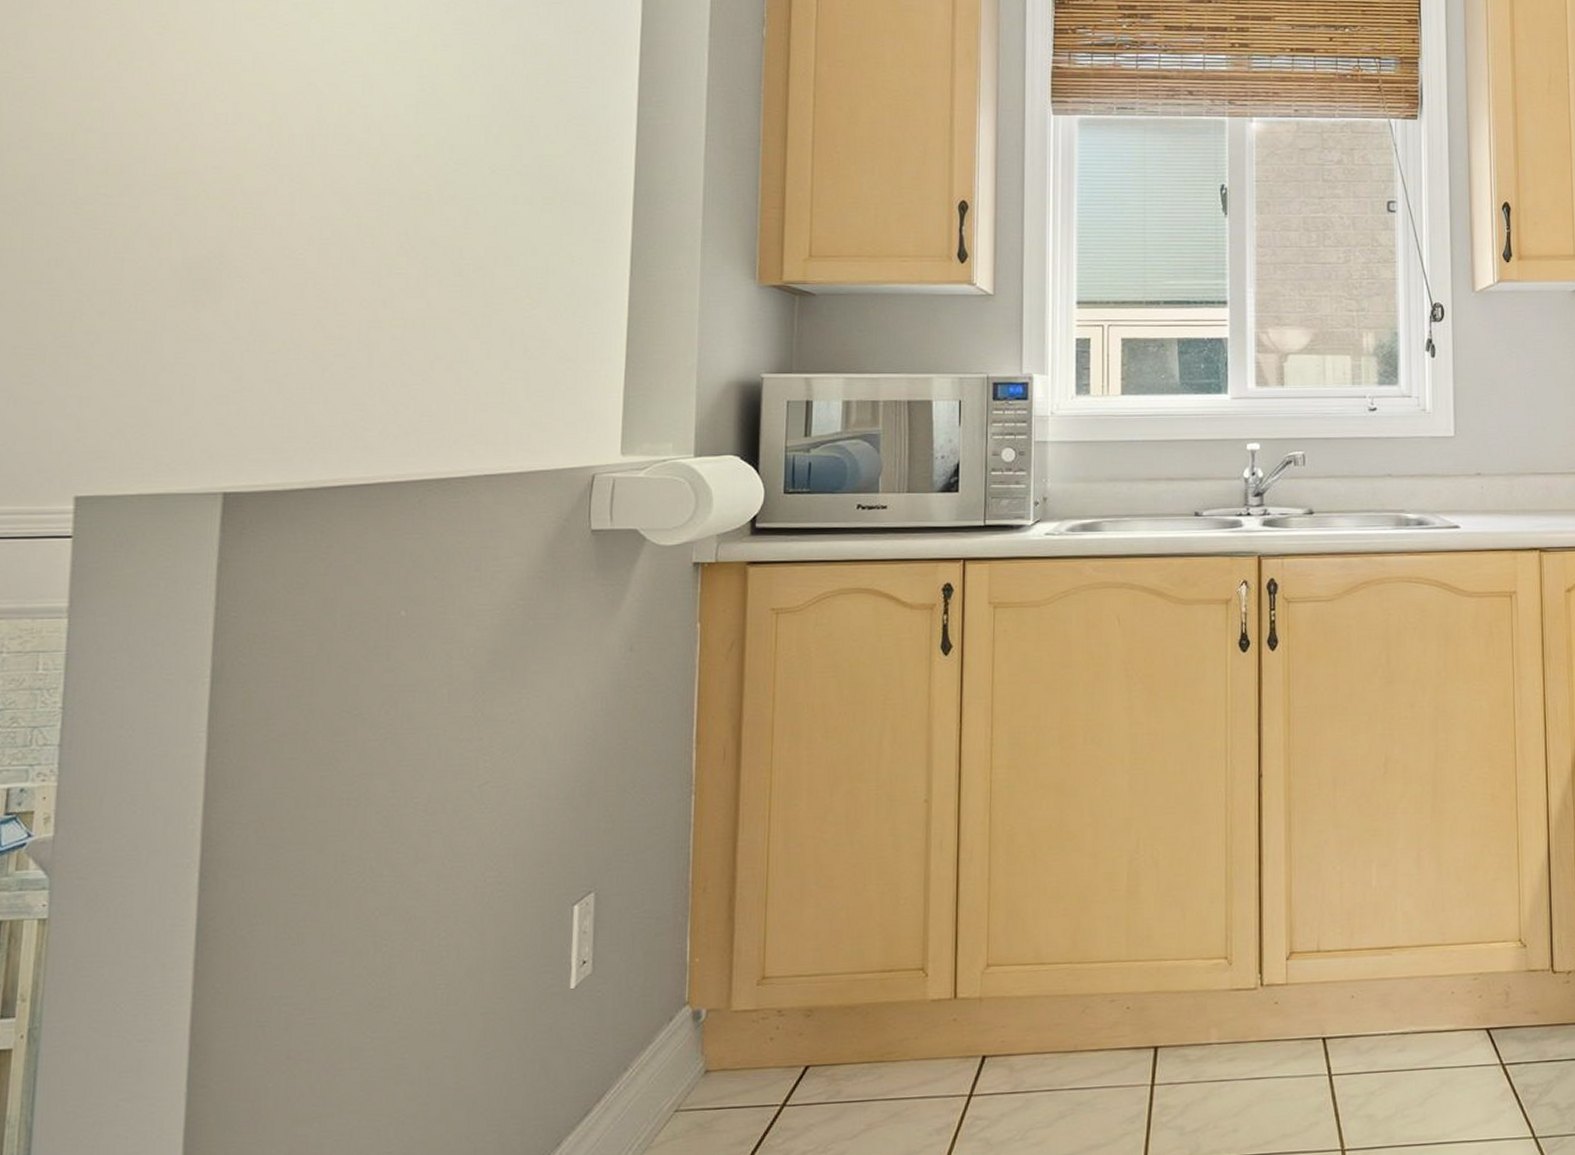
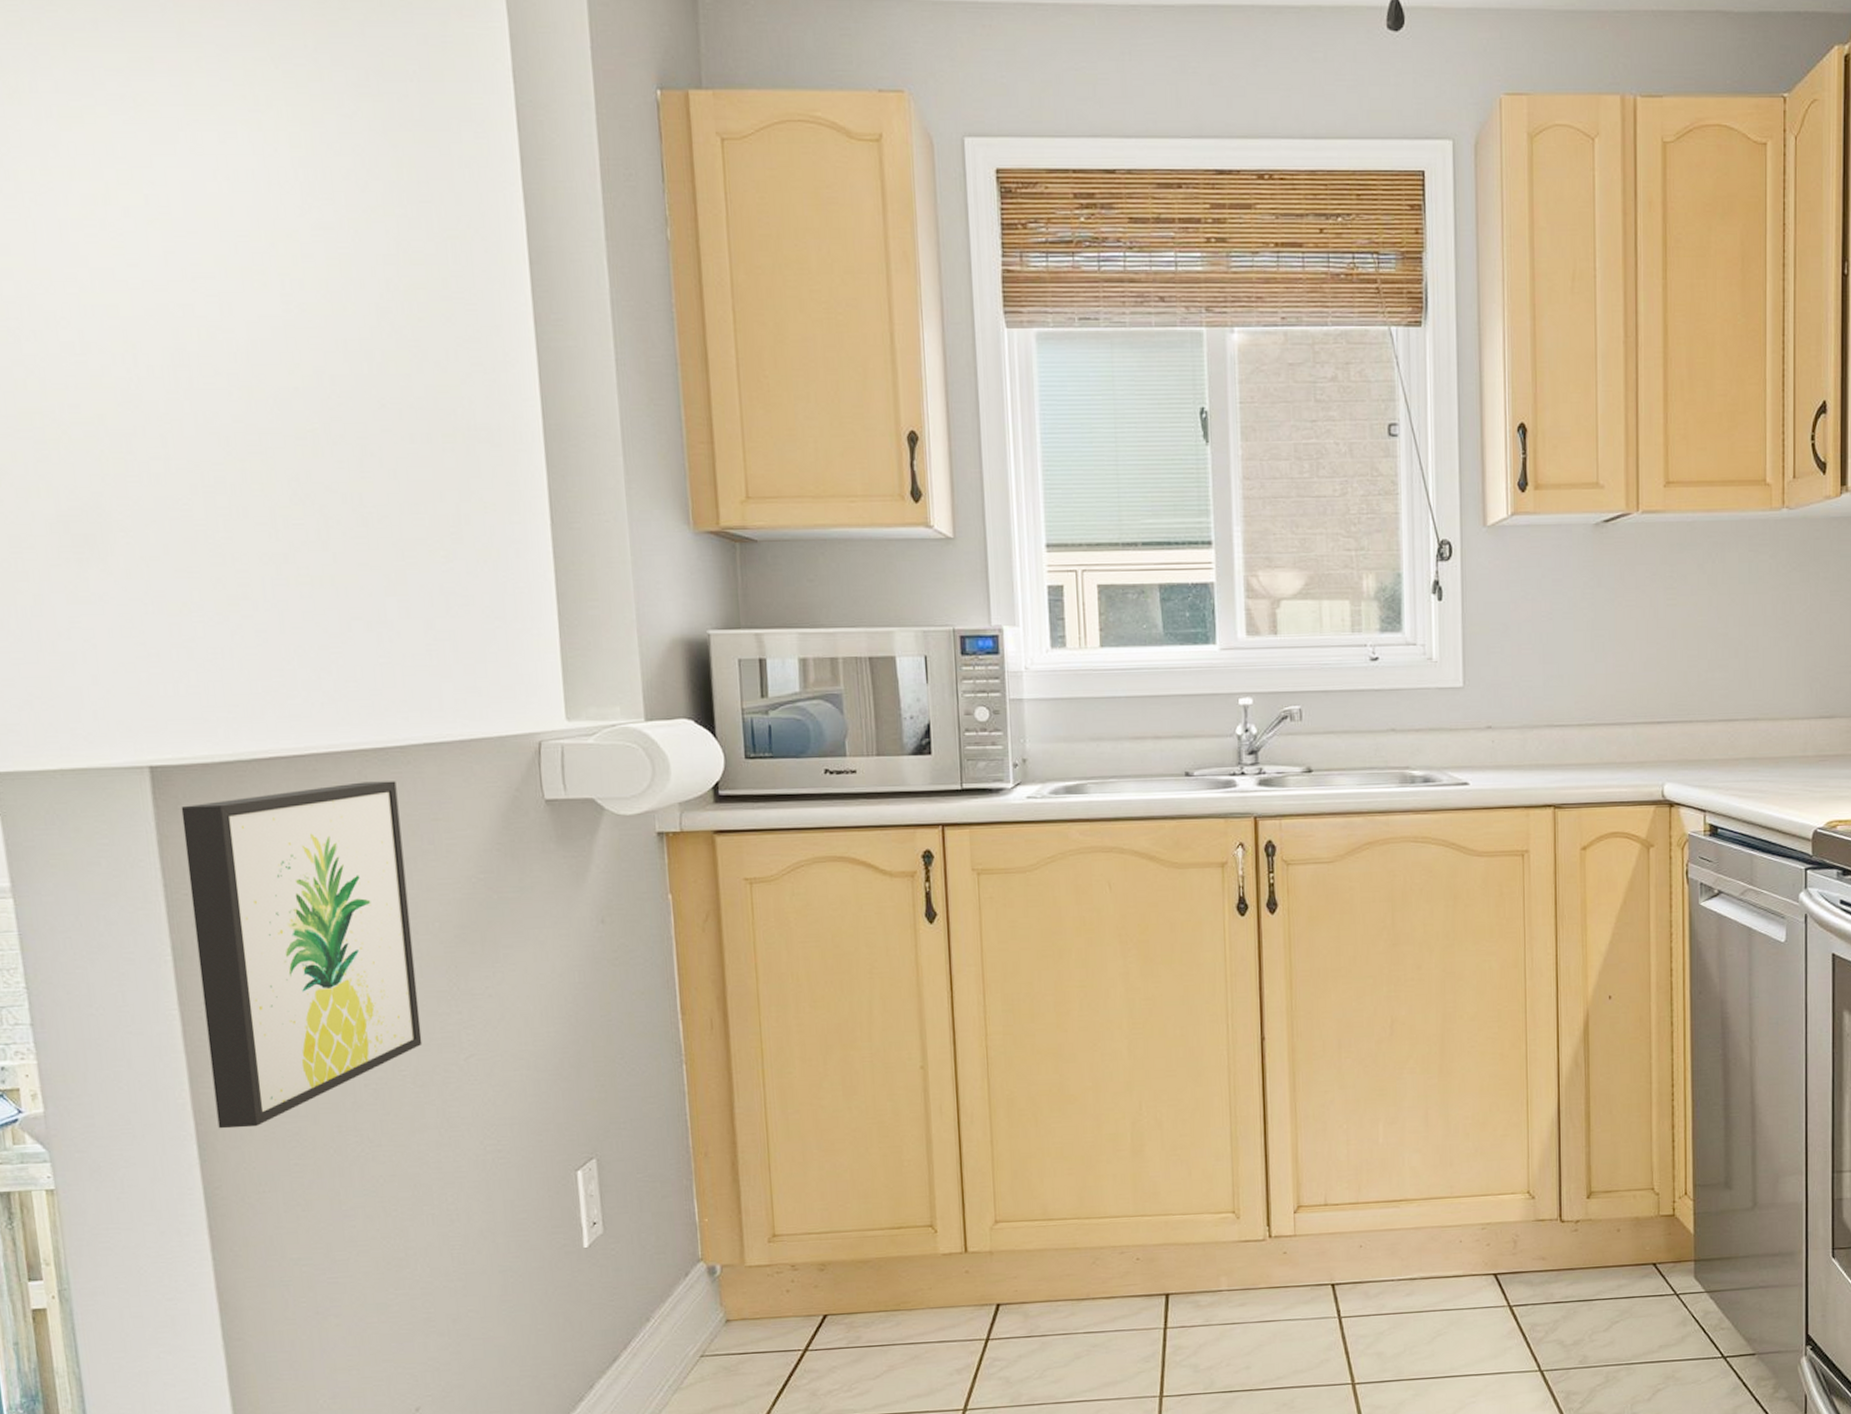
wall art: none [223,510,453,856] -> present [181,781,423,1129]

